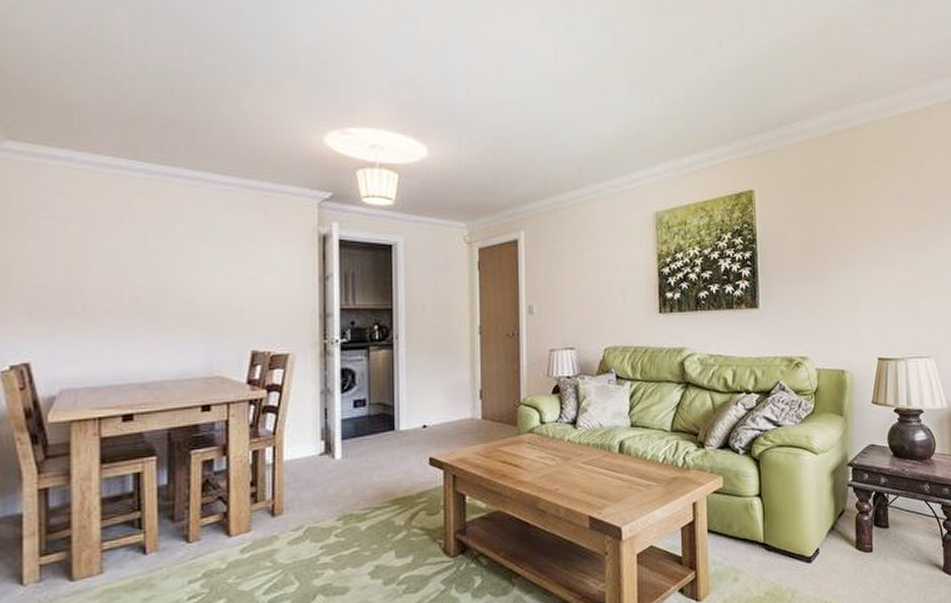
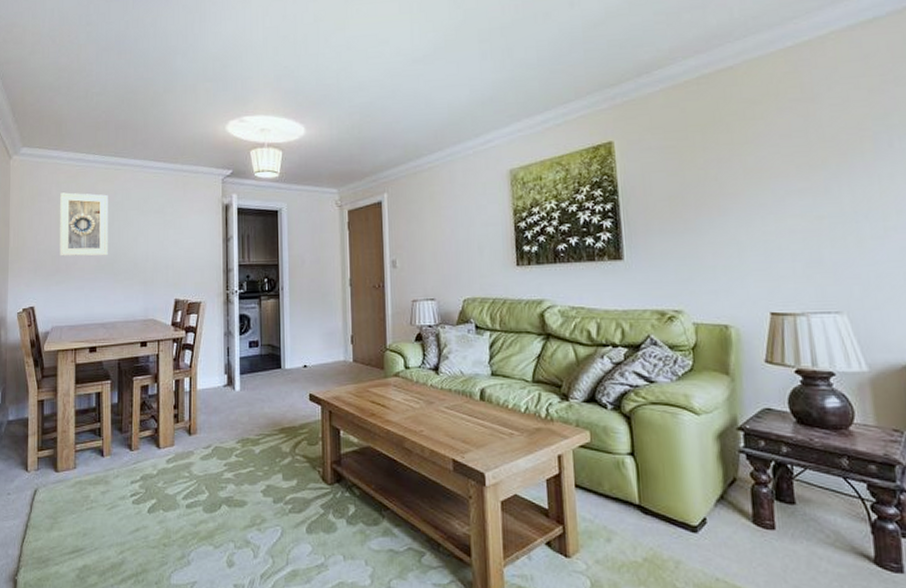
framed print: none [72,208,150,295] -> present [60,192,108,257]

